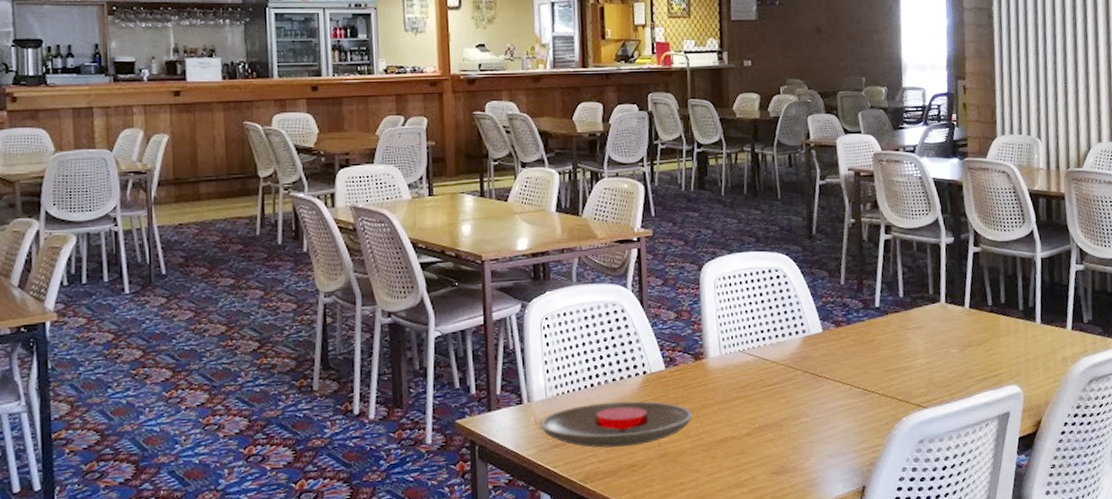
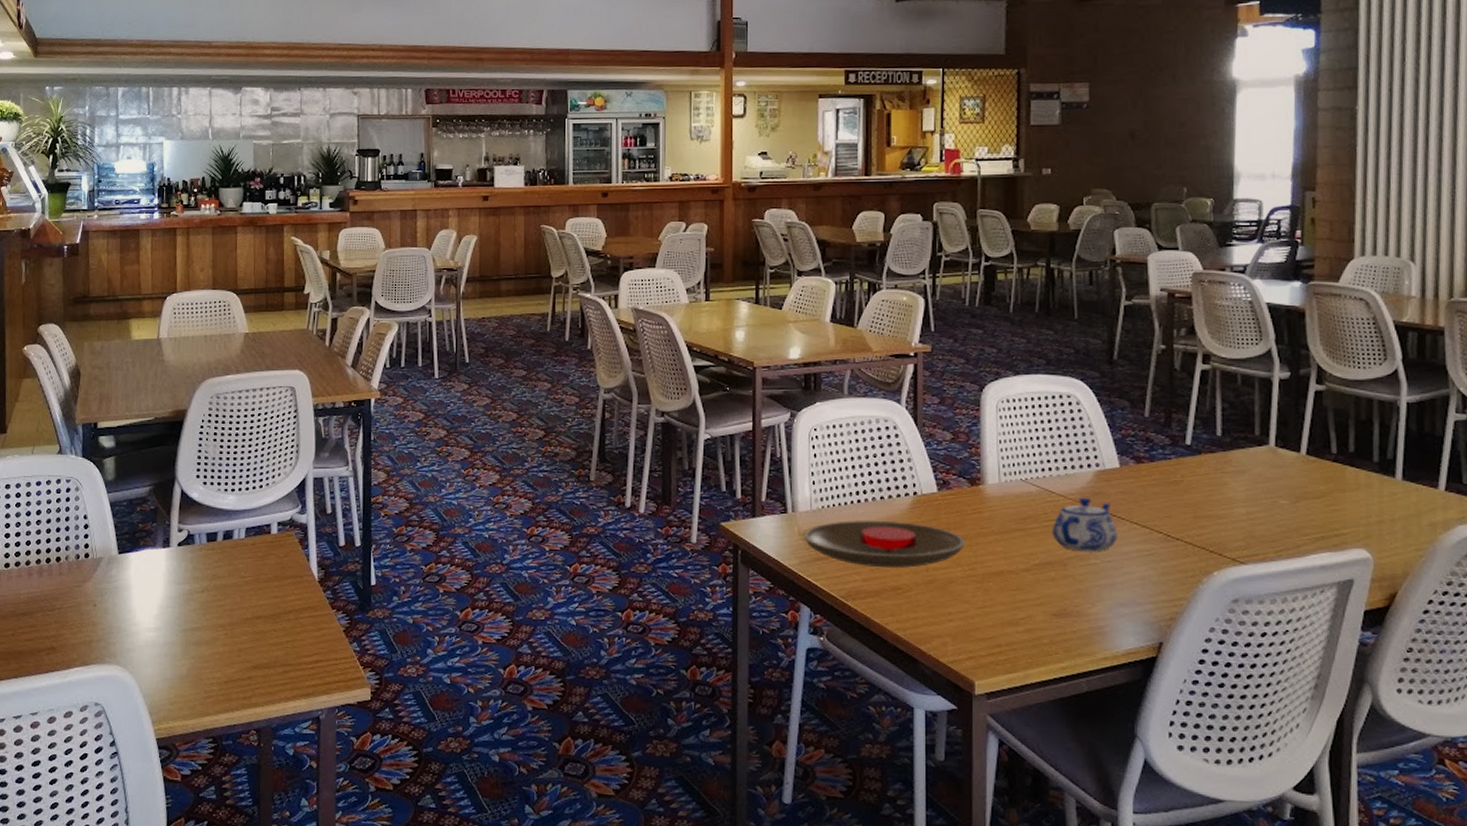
teapot: none [768,362,824,412] -> present [1052,497,1117,552]

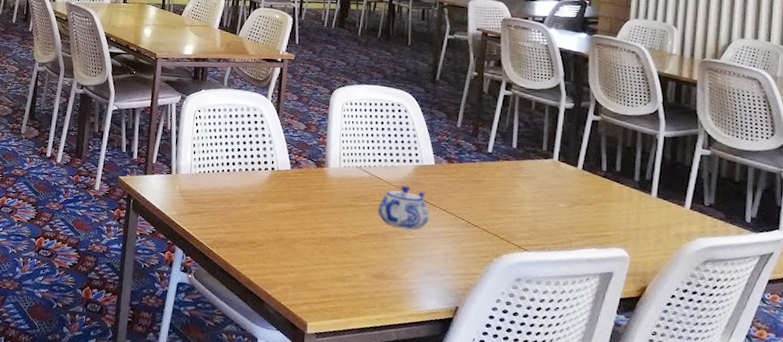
plate: present [803,521,965,568] -> none [183,184,309,227]

